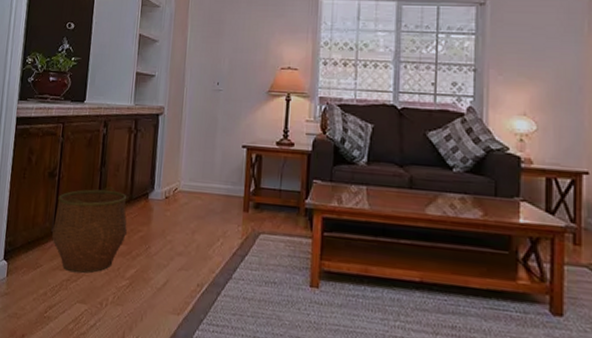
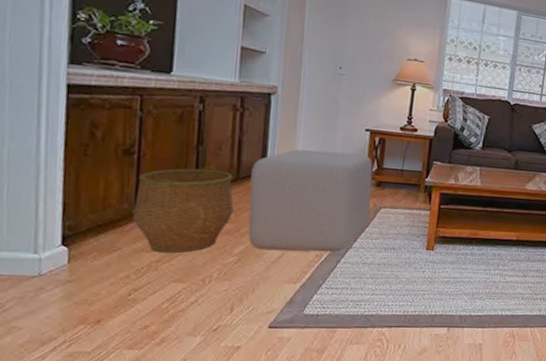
pouf: none [138,169,251,283] -> present [248,149,373,253]

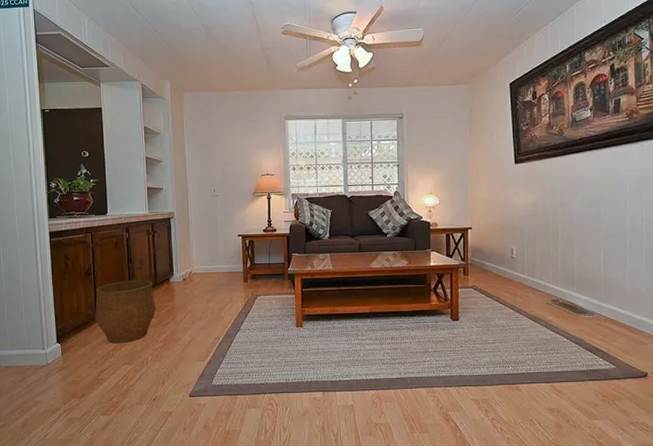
pouf: present [248,149,373,253] -> none [164,255,250,337]

